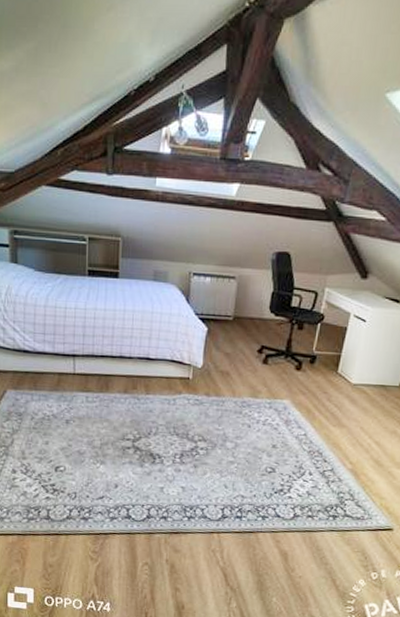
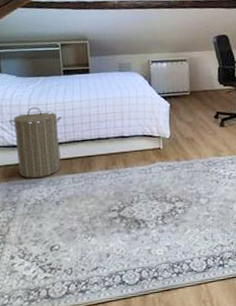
laundry hamper: none [21,309,82,391] -> present [8,107,62,178]

